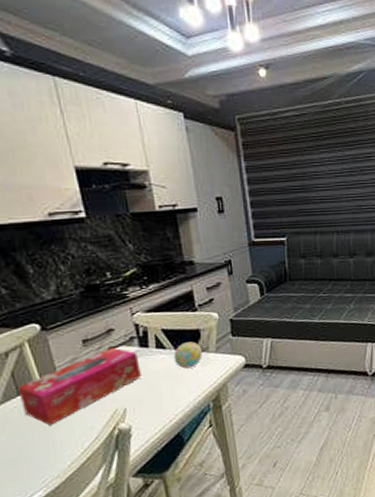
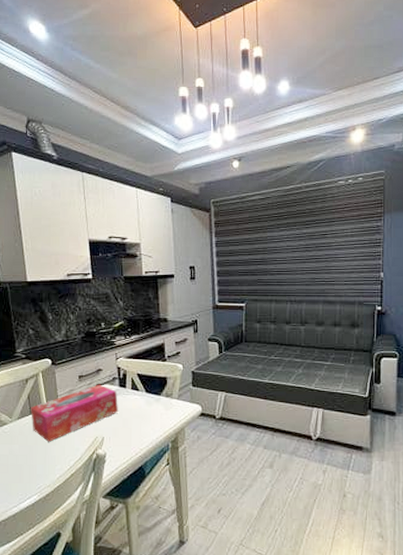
decorative ball: present [173,341,202,369] -> none [144,387,167,410]

